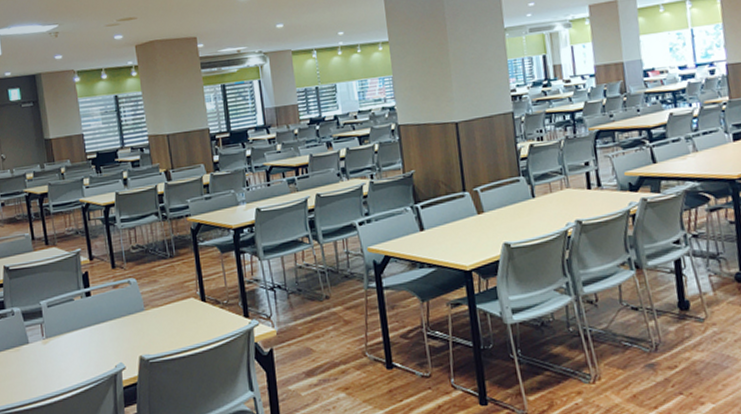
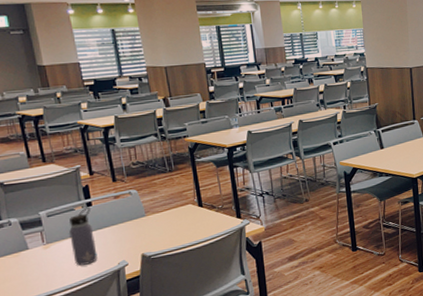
water bottle: none [68,297,95,366] -> present [69,207,98,266]

